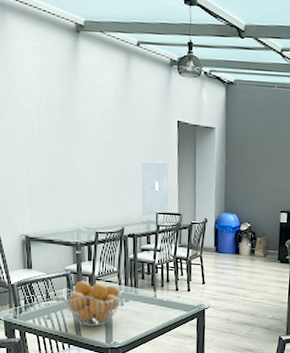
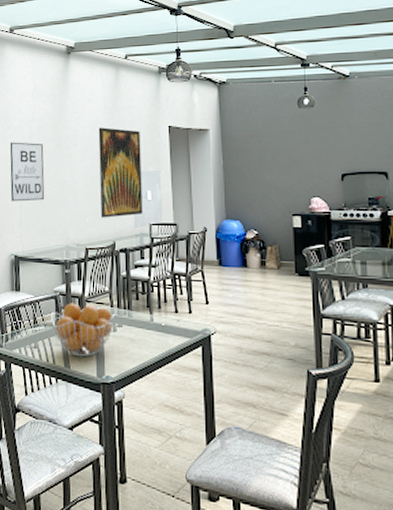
wall art: none [16,122,55,184] -> present [10,142,45,202]
wall art: none [109,116,151,205] -> present [98,127,143,218]

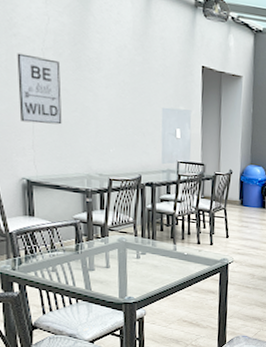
fruit basket: present [50,303,116,357] -> none [69,230,140,281]
wall art: present [98,127,143,218] -> none [125,54,173,152]

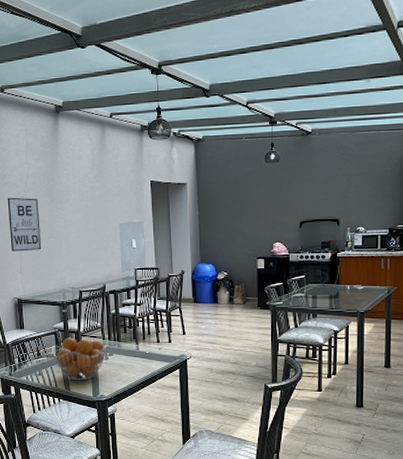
fruit basket: none [69,230,140,281] -> present [51,337,107,381]

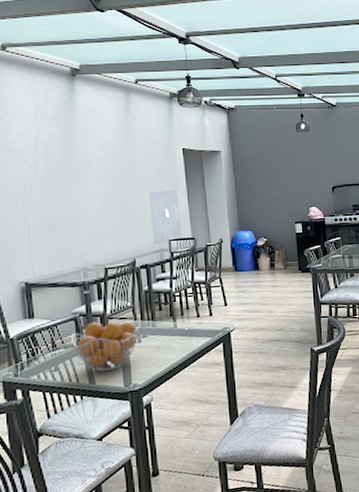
wall art: present [7,197,42,252] -> none [10,166,56,228]

